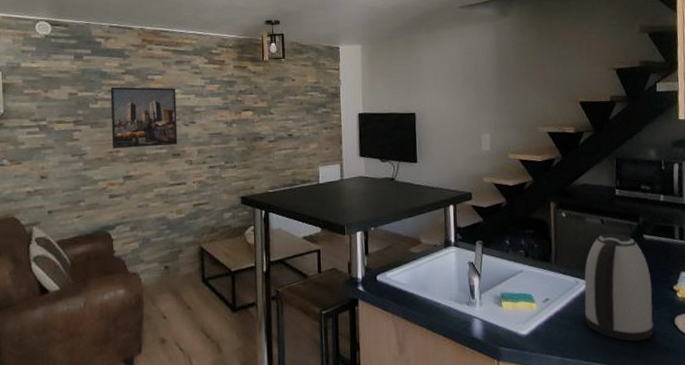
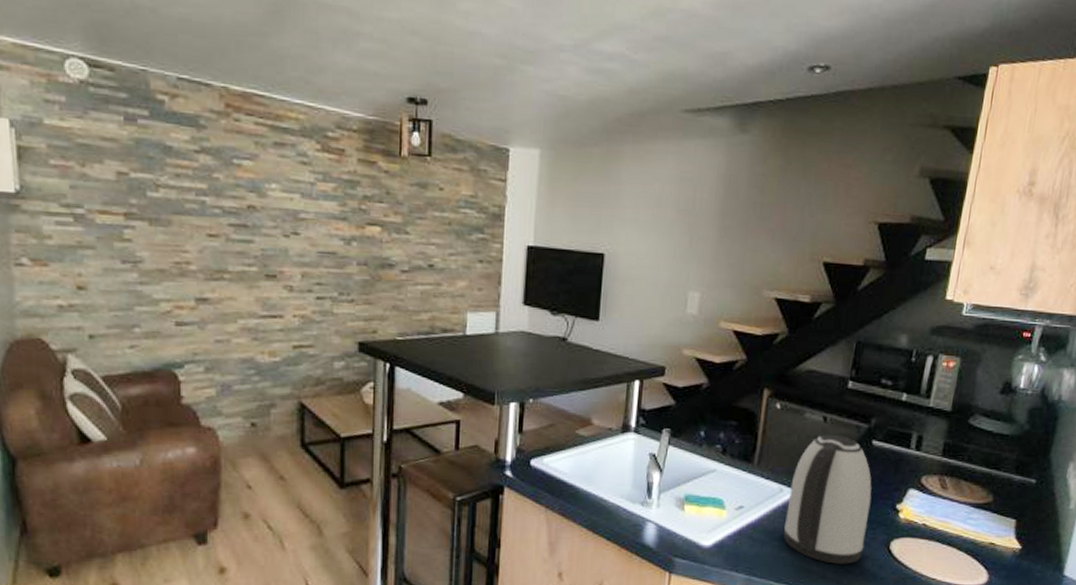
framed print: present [110,86,178,149] -> none [177,169,274,262]

